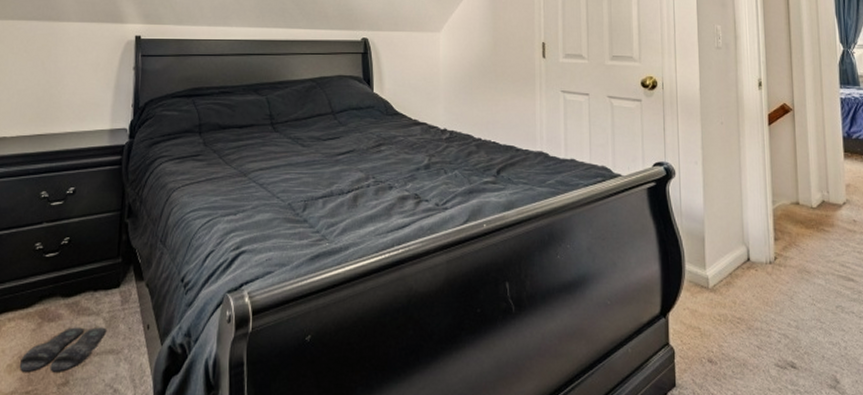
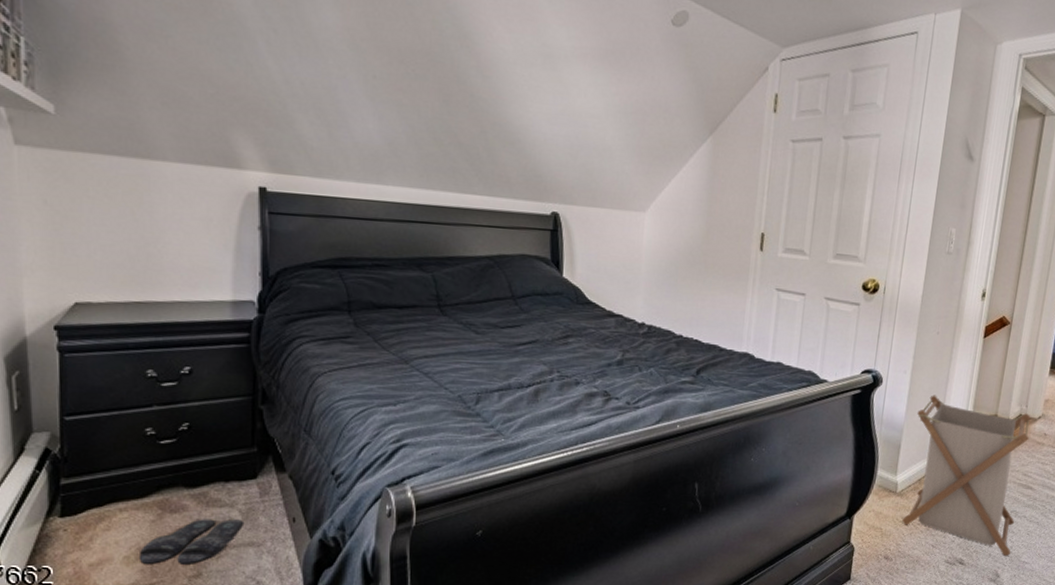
laundry basket: none [716,184,847,358] -> present [902,395,1031,556]

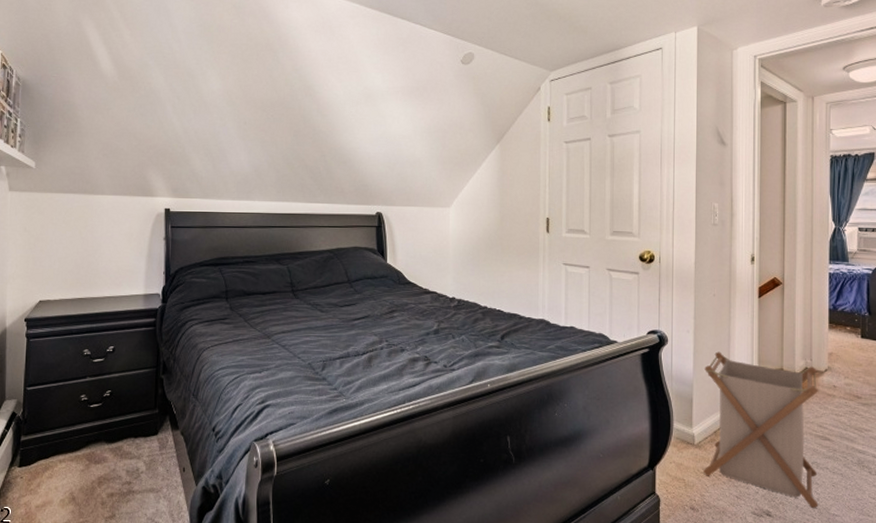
slippers: present [140,519,243,564] -> none [72,469,147,507]

